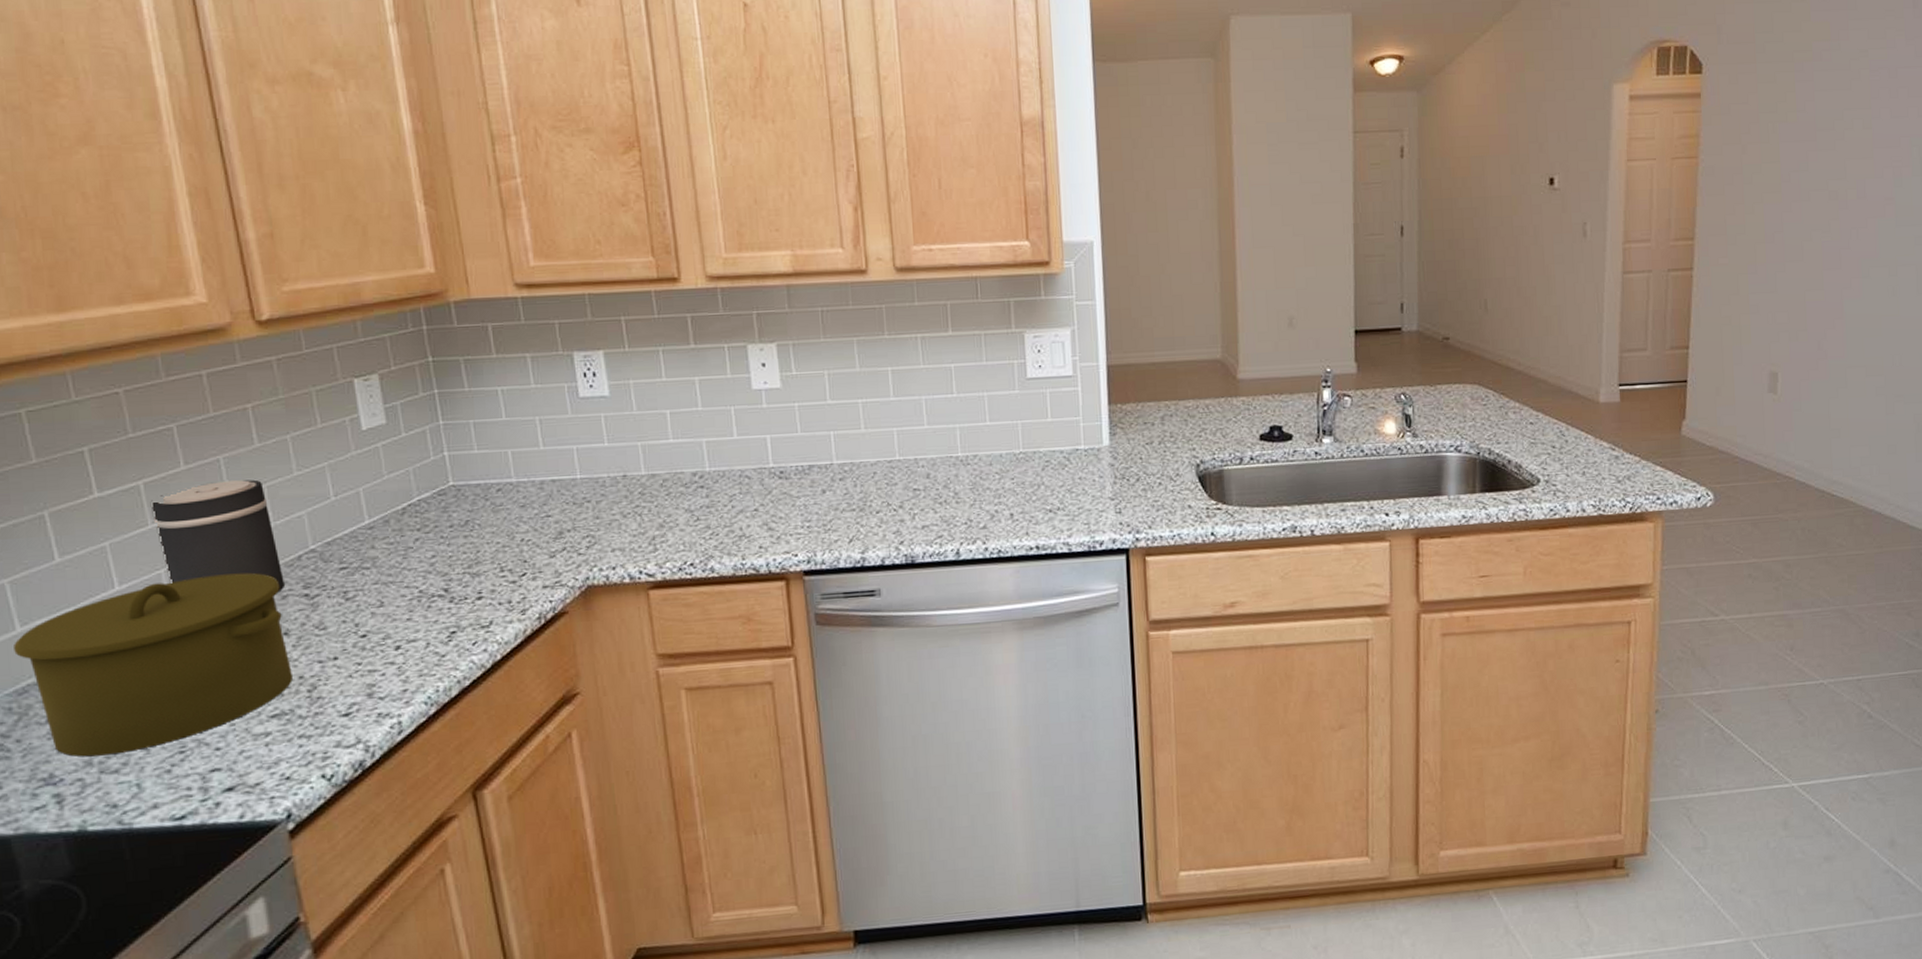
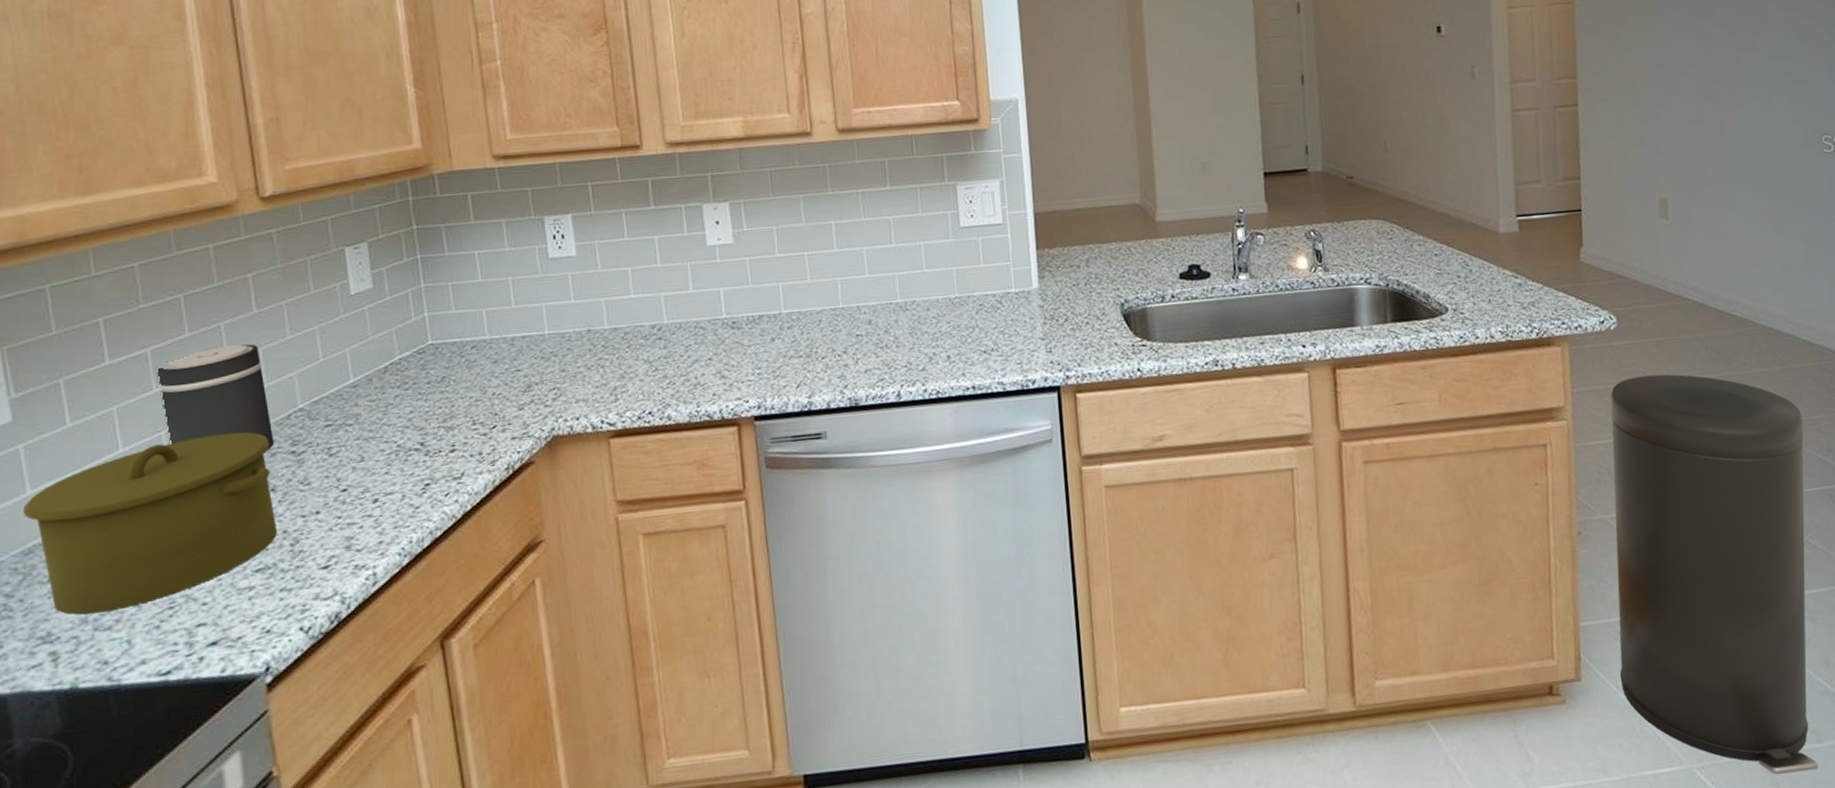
pedal bin: none [1685,553,1894,948] -> present [1610,374,1819,774]

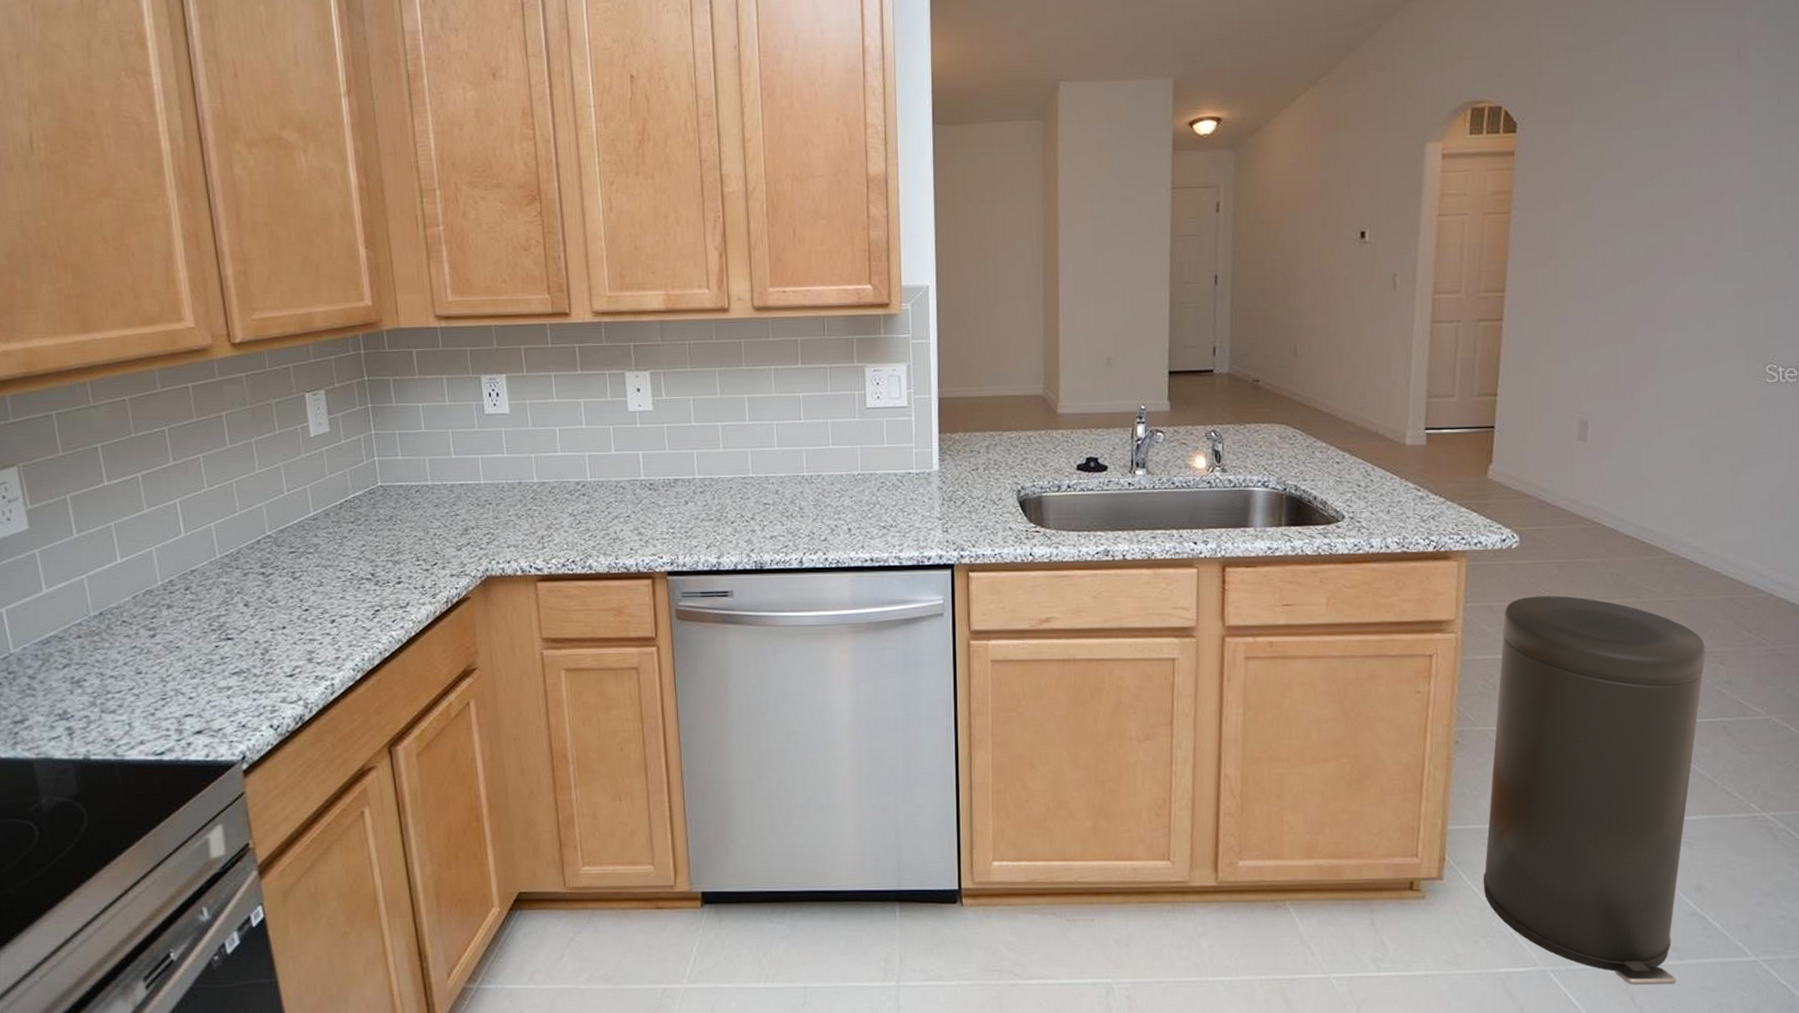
cooking pot: present [23,432,277,615] -> none [41,552,250,698]
cylinder: present [157,344,274,449] -> none [147,475,246,569]

